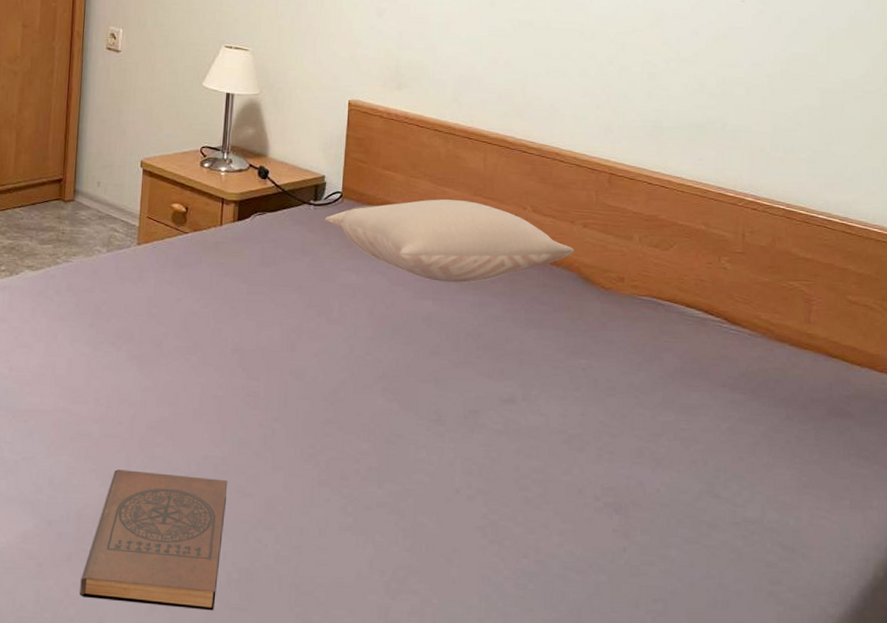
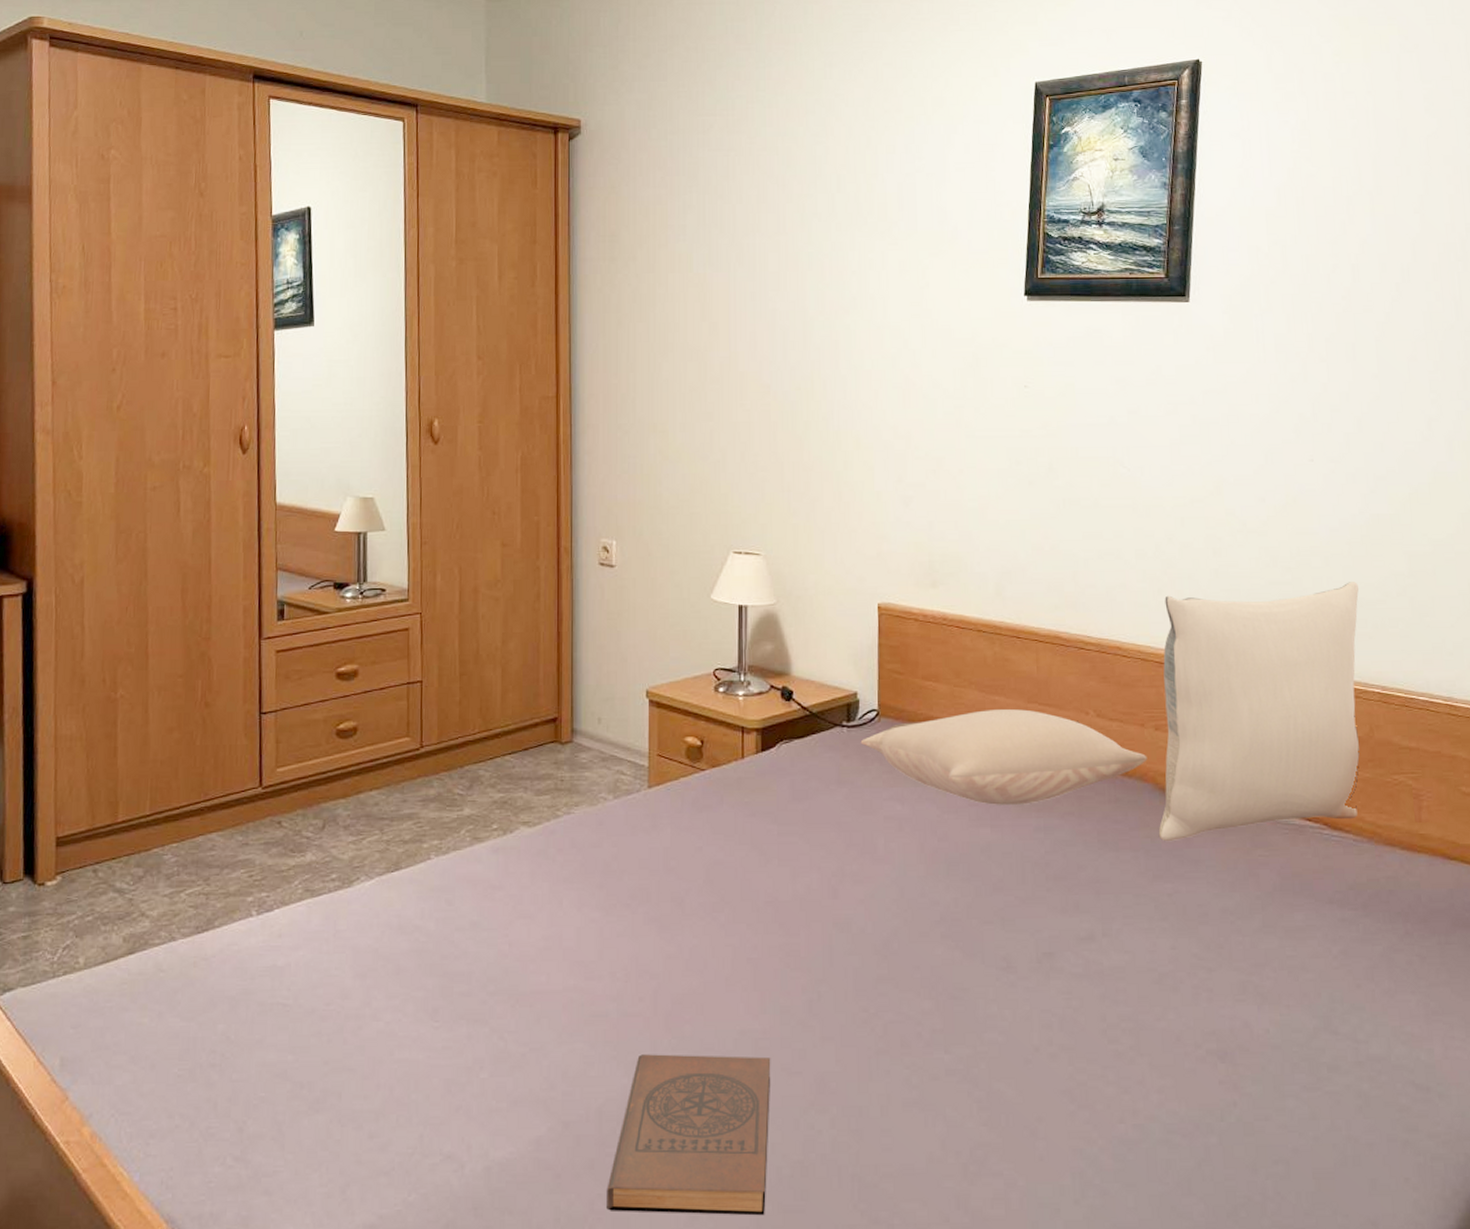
pillow: none [578,110,774,324] -> present [1158,582,1360,842]

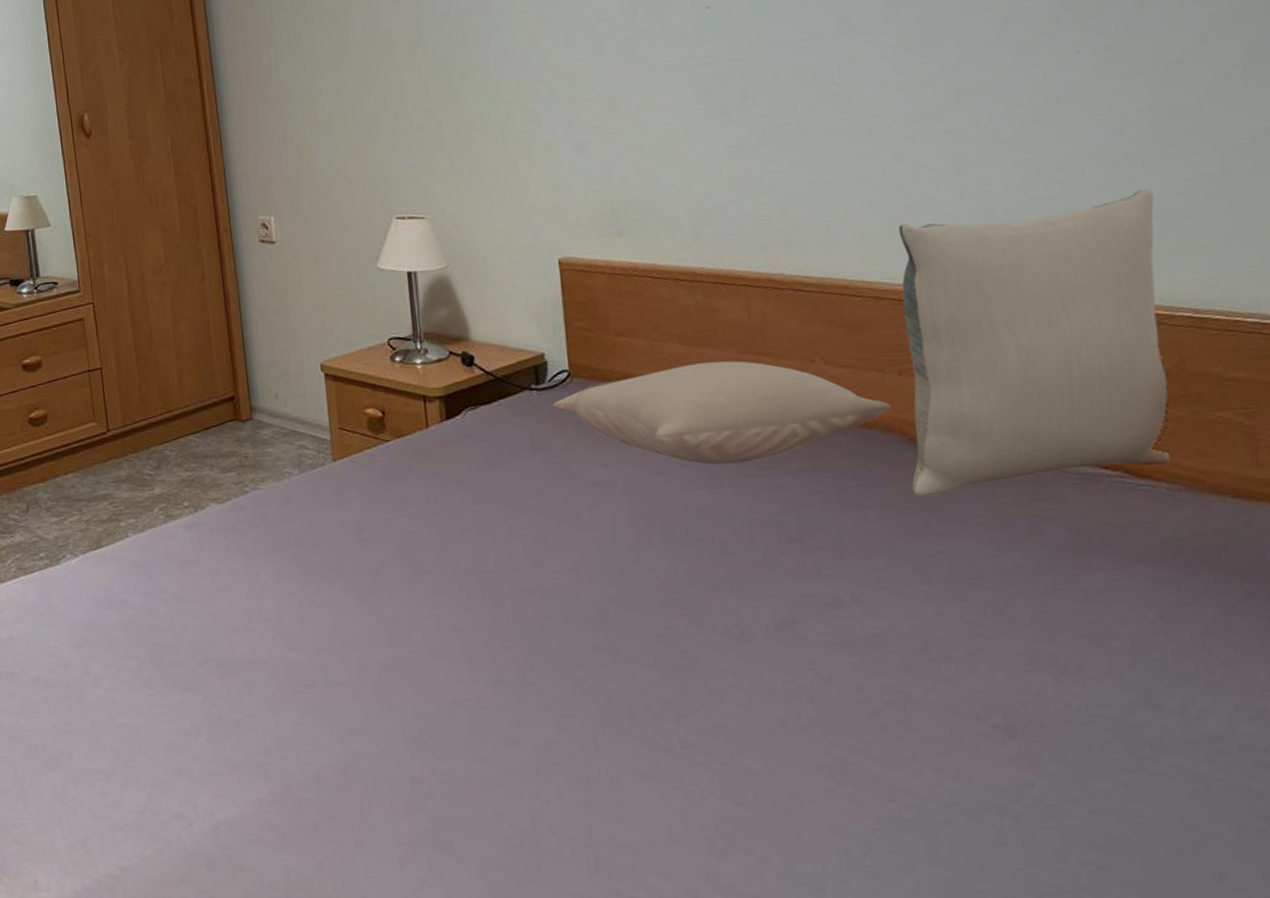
book: present [607,1054,771,1216] -> none [332,722,496,883]

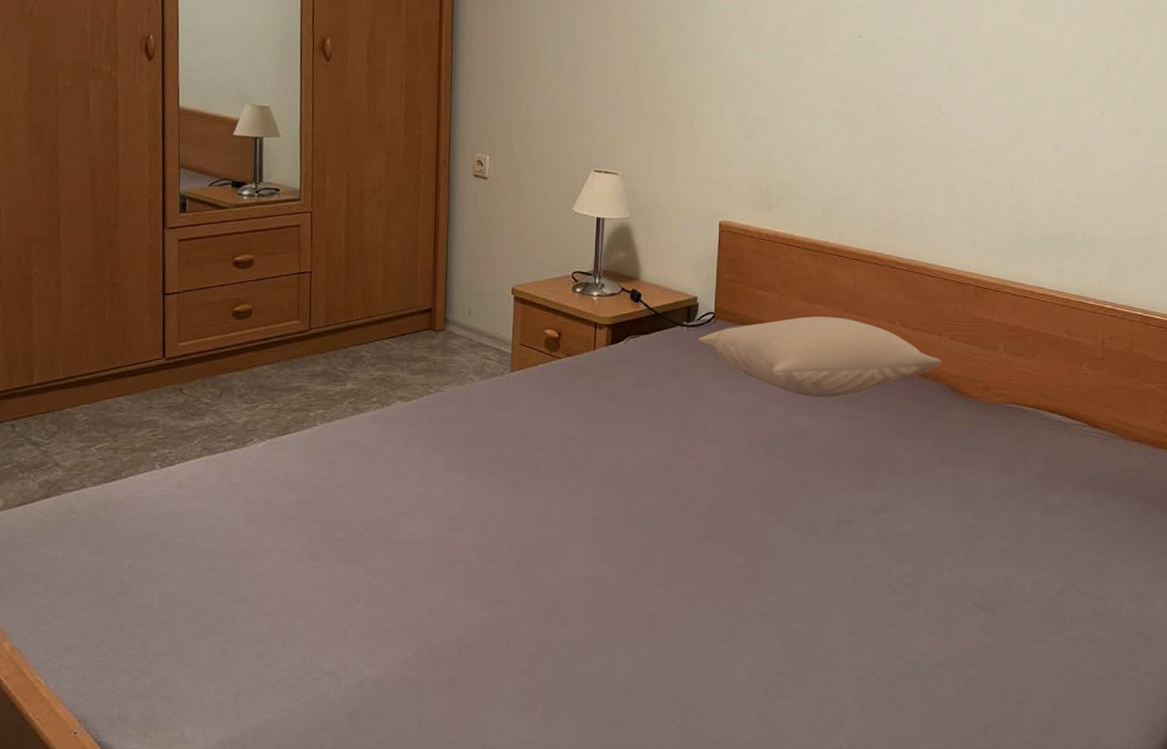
pillow: present [898,189,1171,498] -> none [946,221,1132,433]

